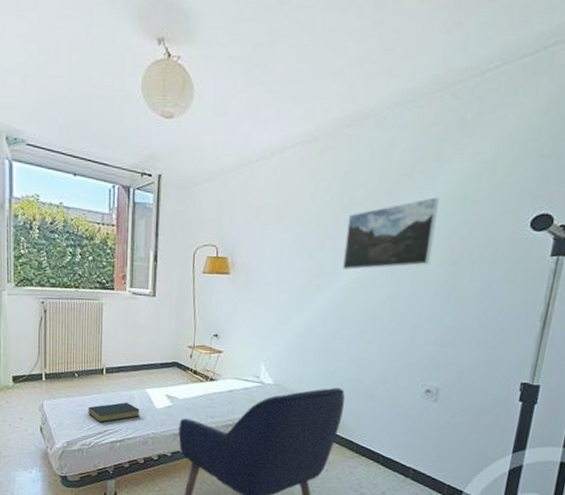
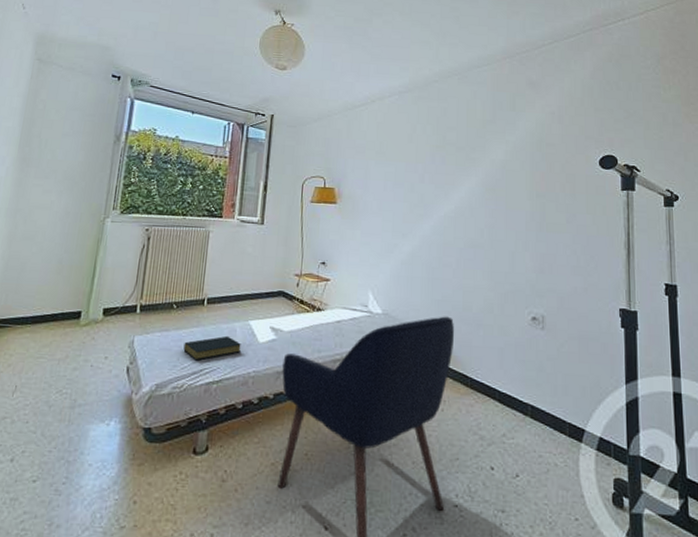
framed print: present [343,197,439,270] -> none [442,139,519,201]

